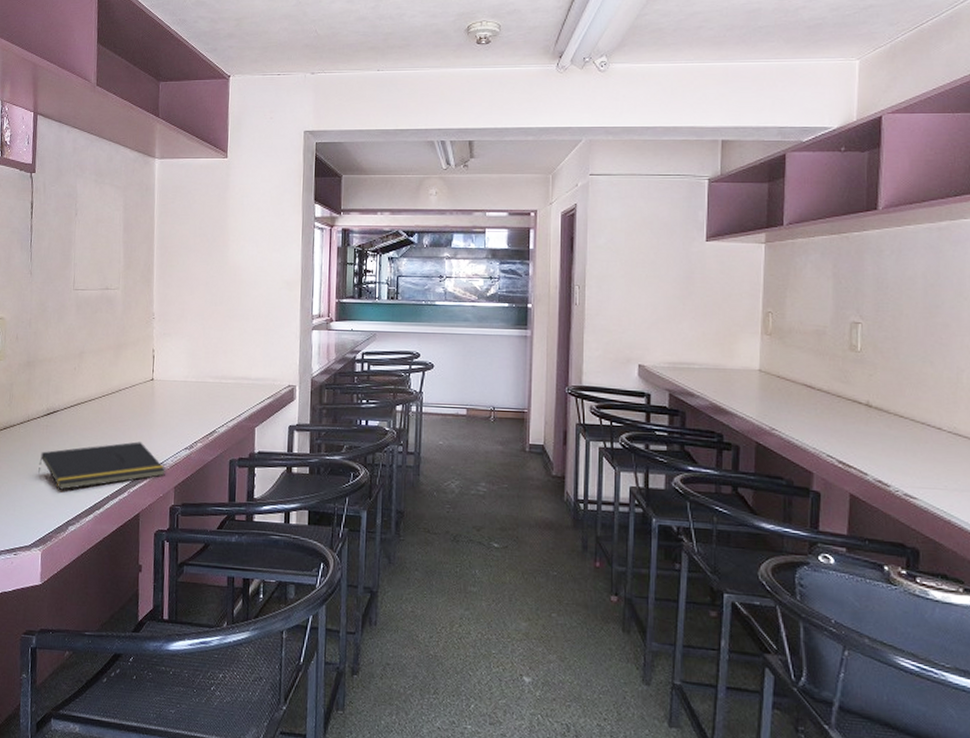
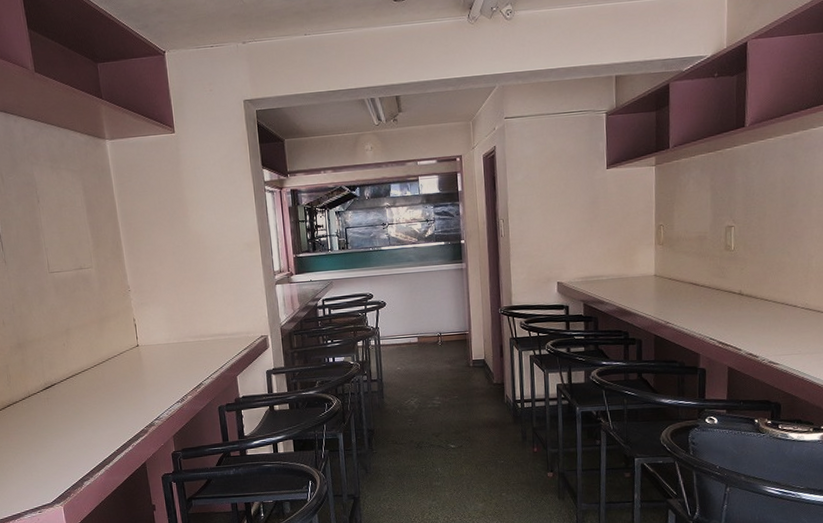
notepad: present [38,441,165,490] -> none [46,401,163,452]

